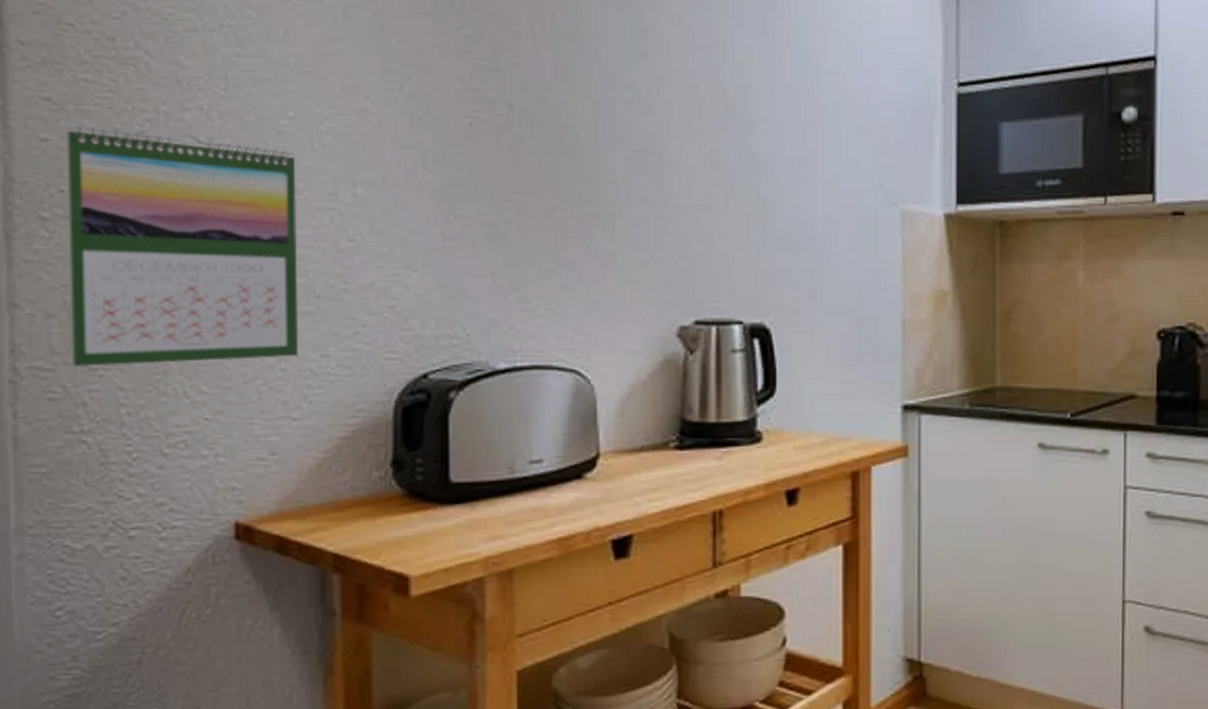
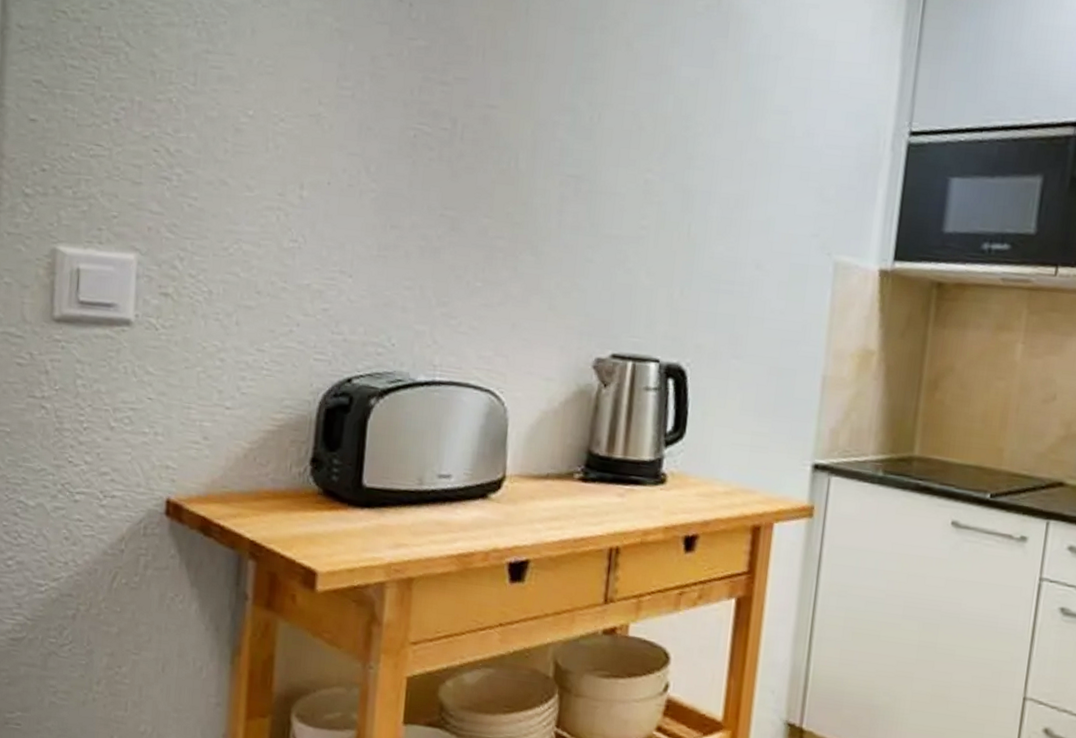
calendar: present [65,124,299,366] -> none [39,107,251,348]

